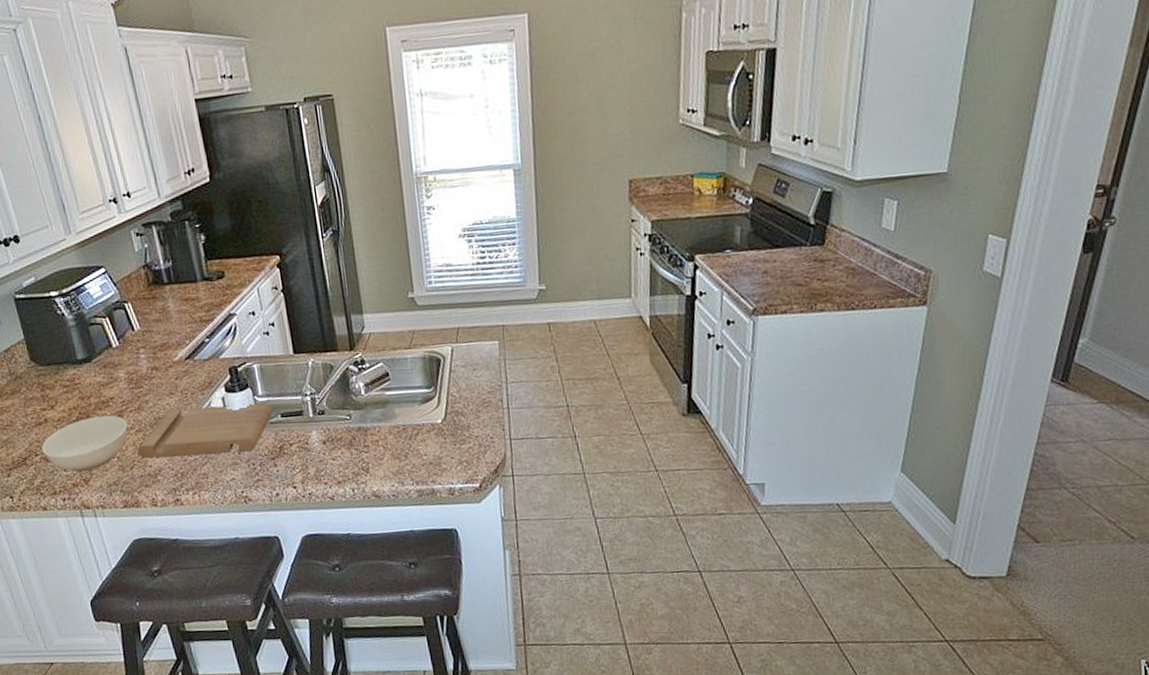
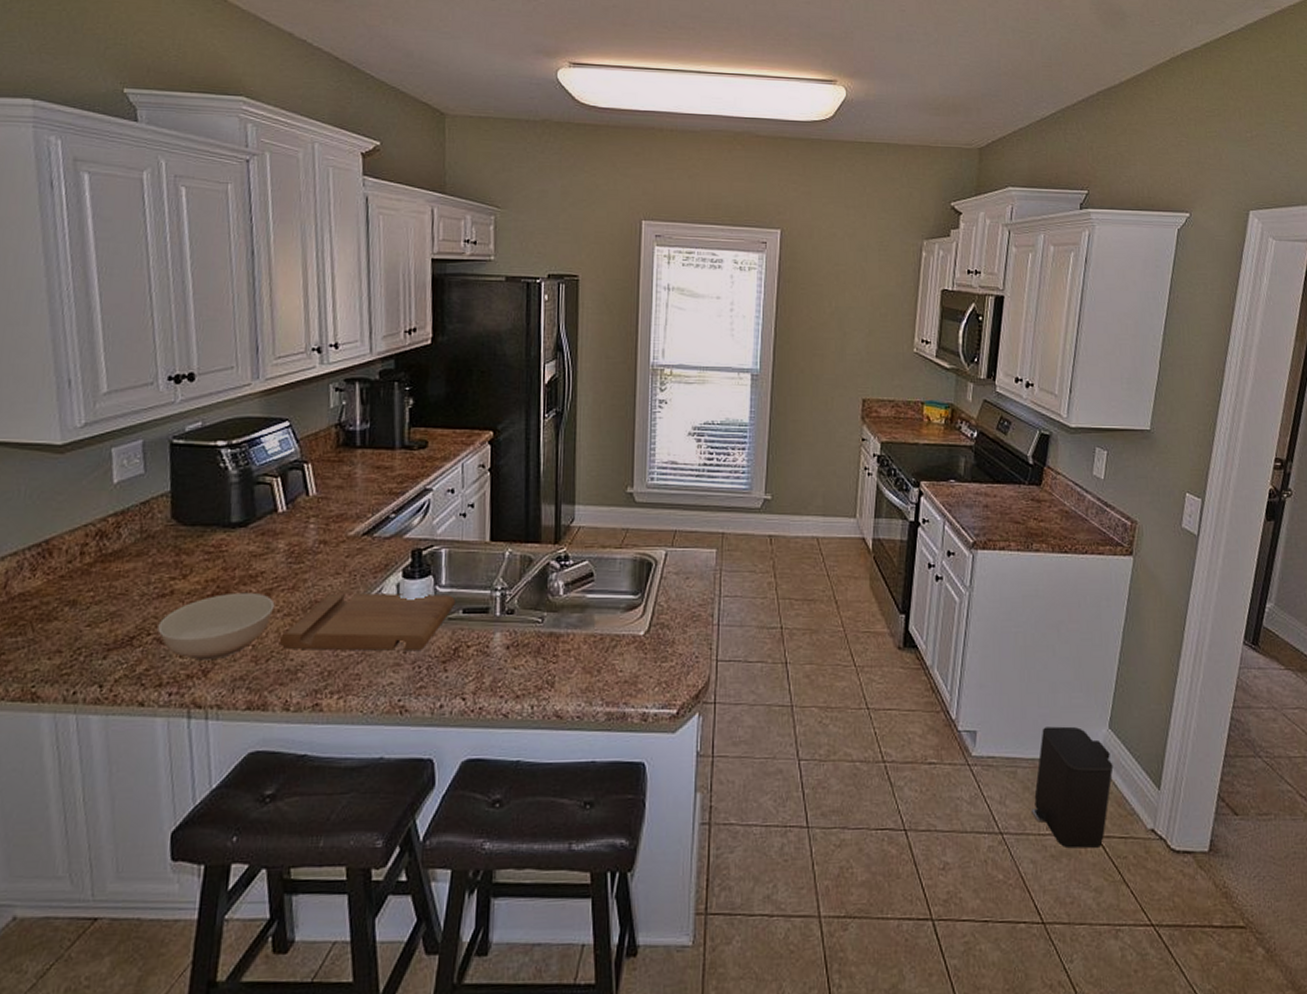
pedal bin: none [821,473,906,580] -> present [1030,726,1114,849]

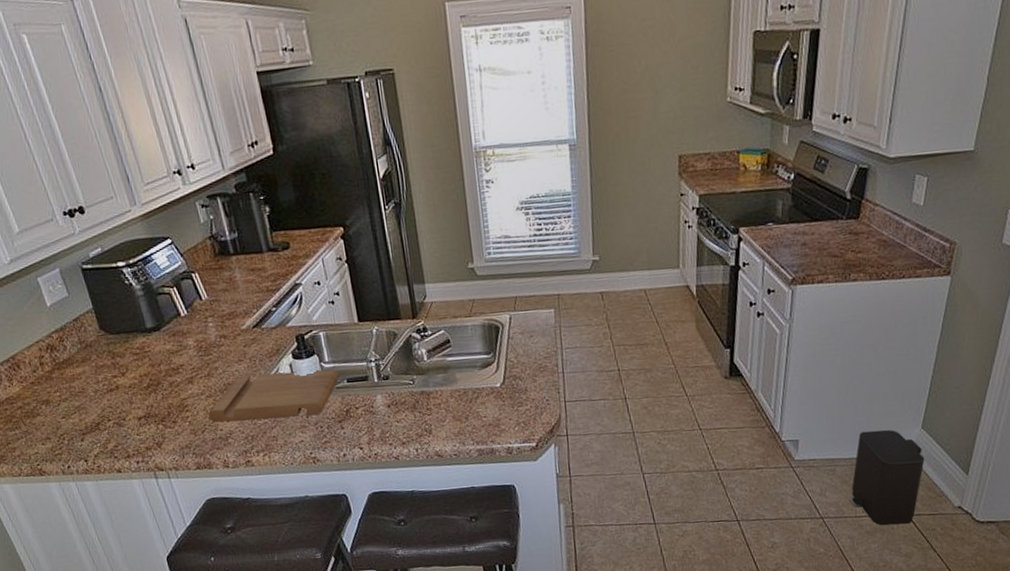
bowl: present [157,592,275,661] -> none [114,381,199,436]

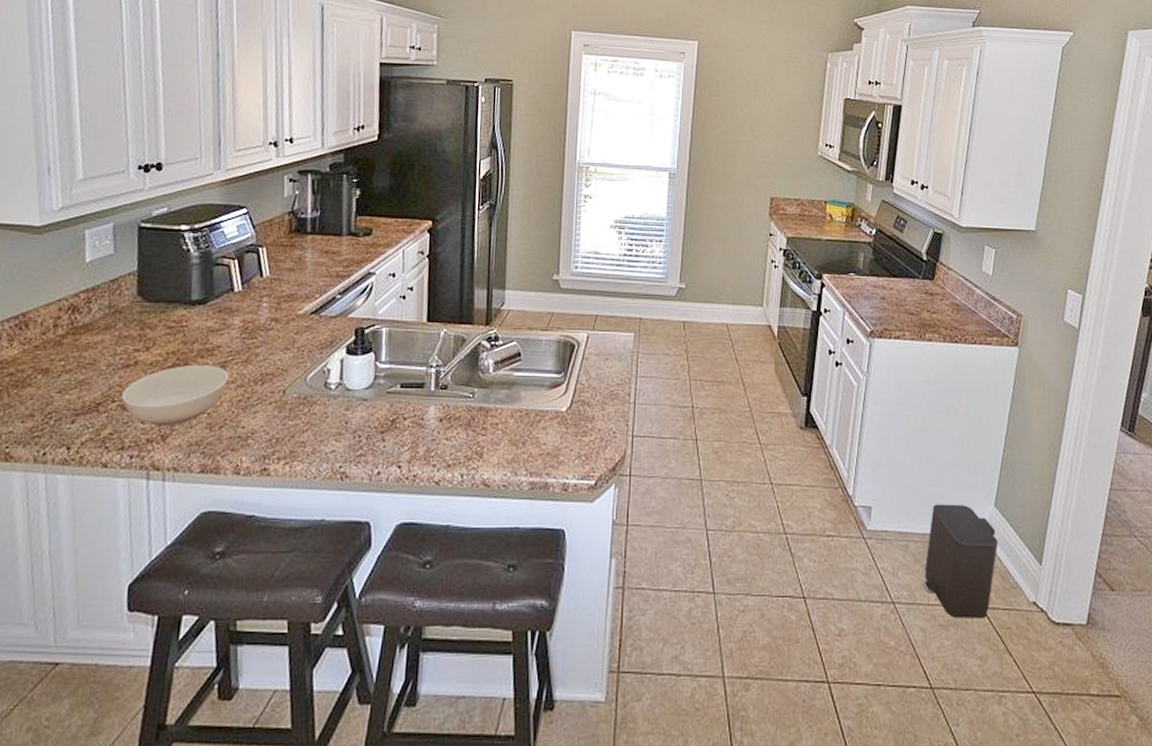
bowl: none [114,381,199,436] -> present [121,364,229,427]
cutting board: present [207,369,340,422] -> none [232,366,394,421]

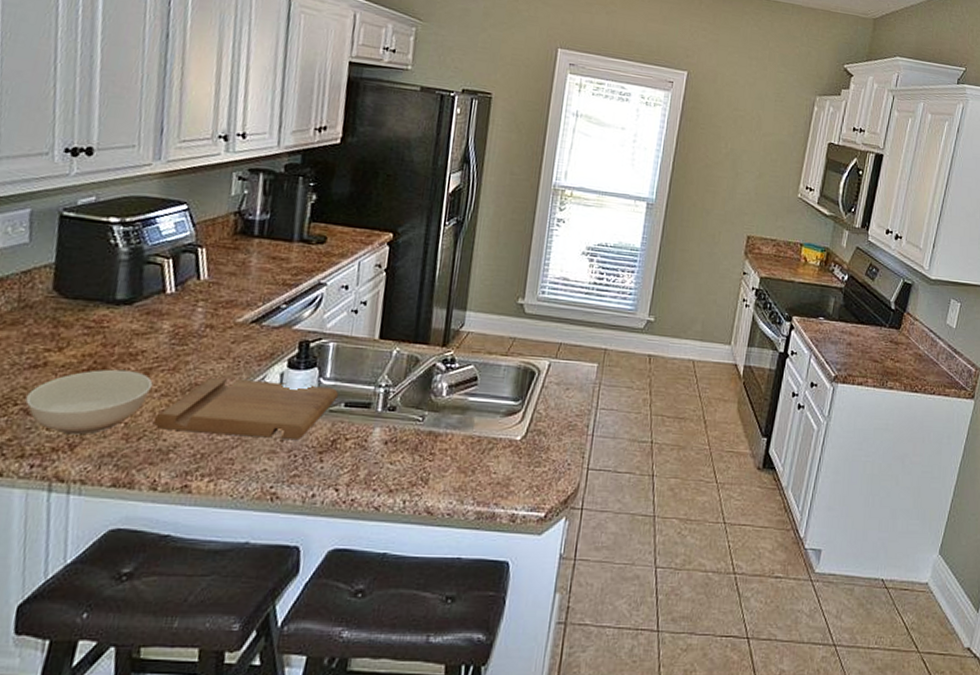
cutting board: none [232,366,394,421] -> present [153,377,338,439]
pedal bin: present [921,504,998,619] -> none [863,549,940,662]

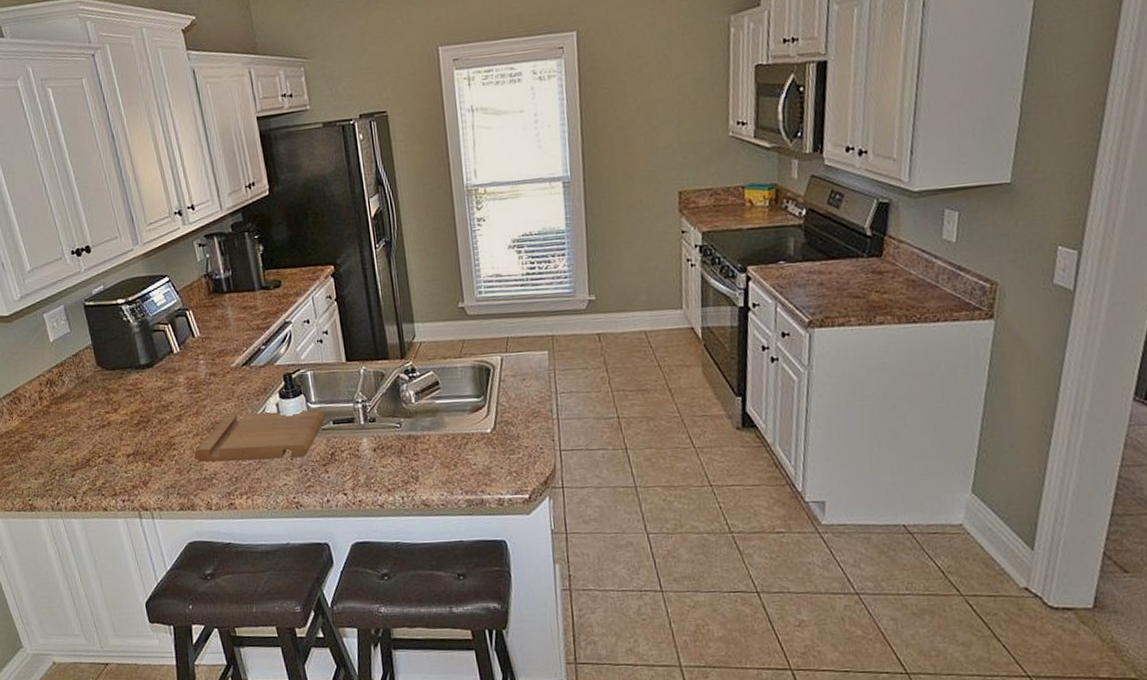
bowl: present [25,369,154,435] -> none [104,419,186,475]

